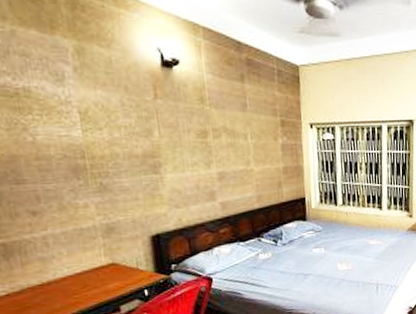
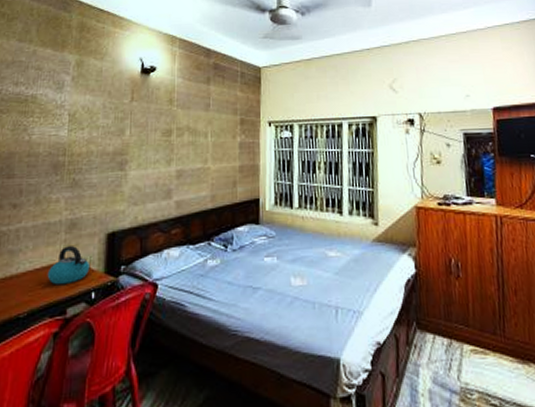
kettle: none [90,249,139,287] -> present [47,246,91,285]

